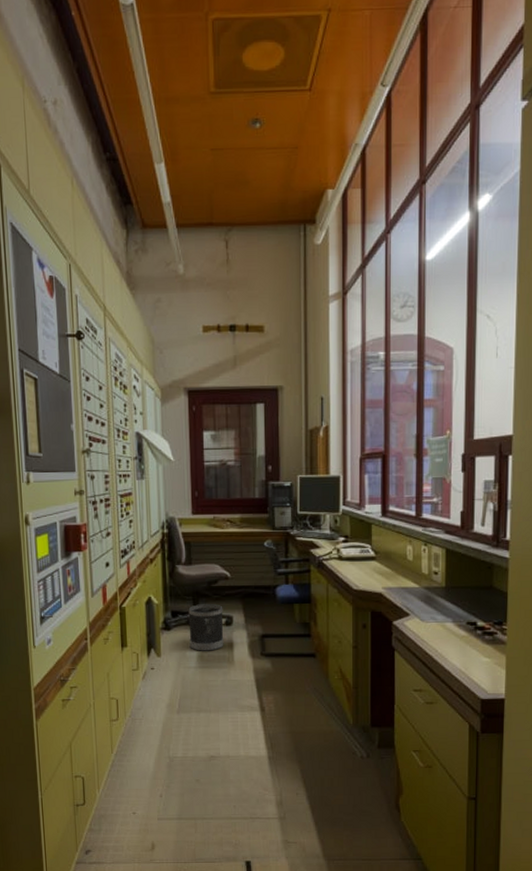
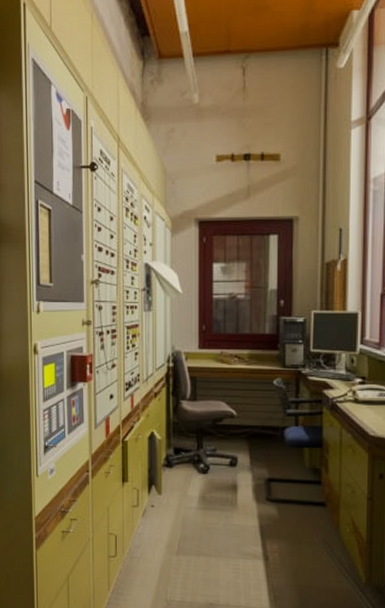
wastebasket: present [188,604,224,651] -> none [191,442,228,492]

